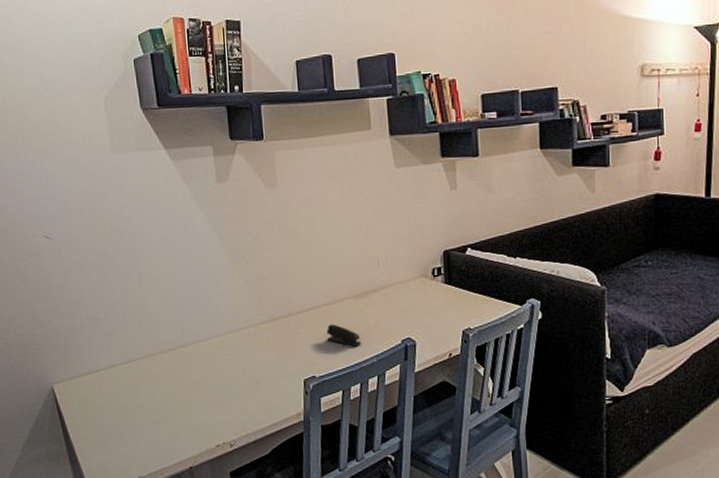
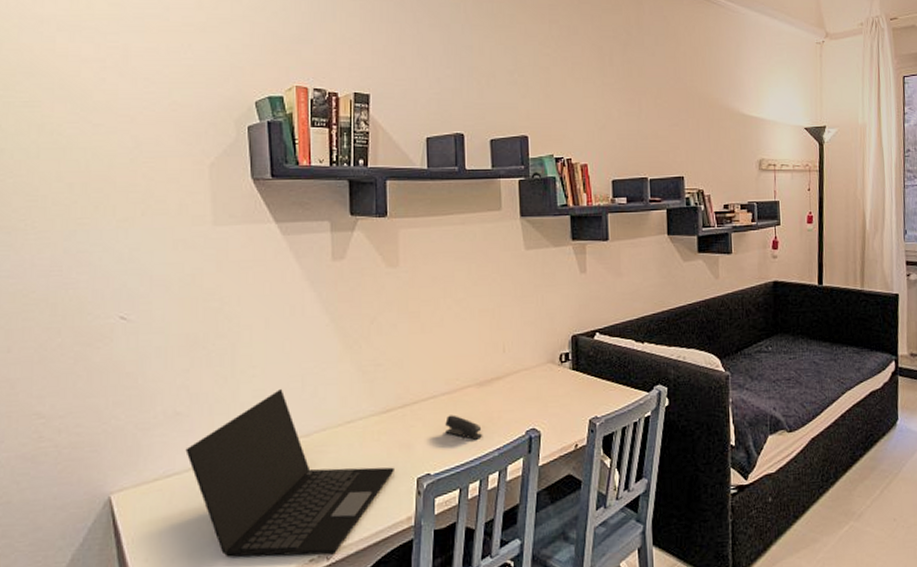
laptop: none [107,299,283,442] -> present [185,389,394,558]

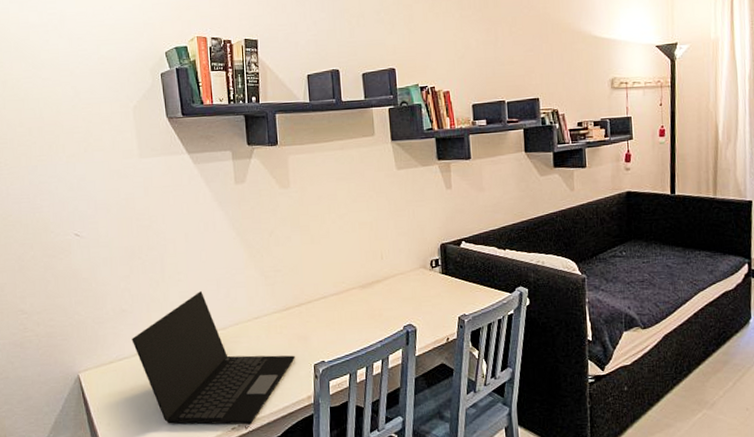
stapler: present [445,415,483,440] -> none [335,312,367,333]

